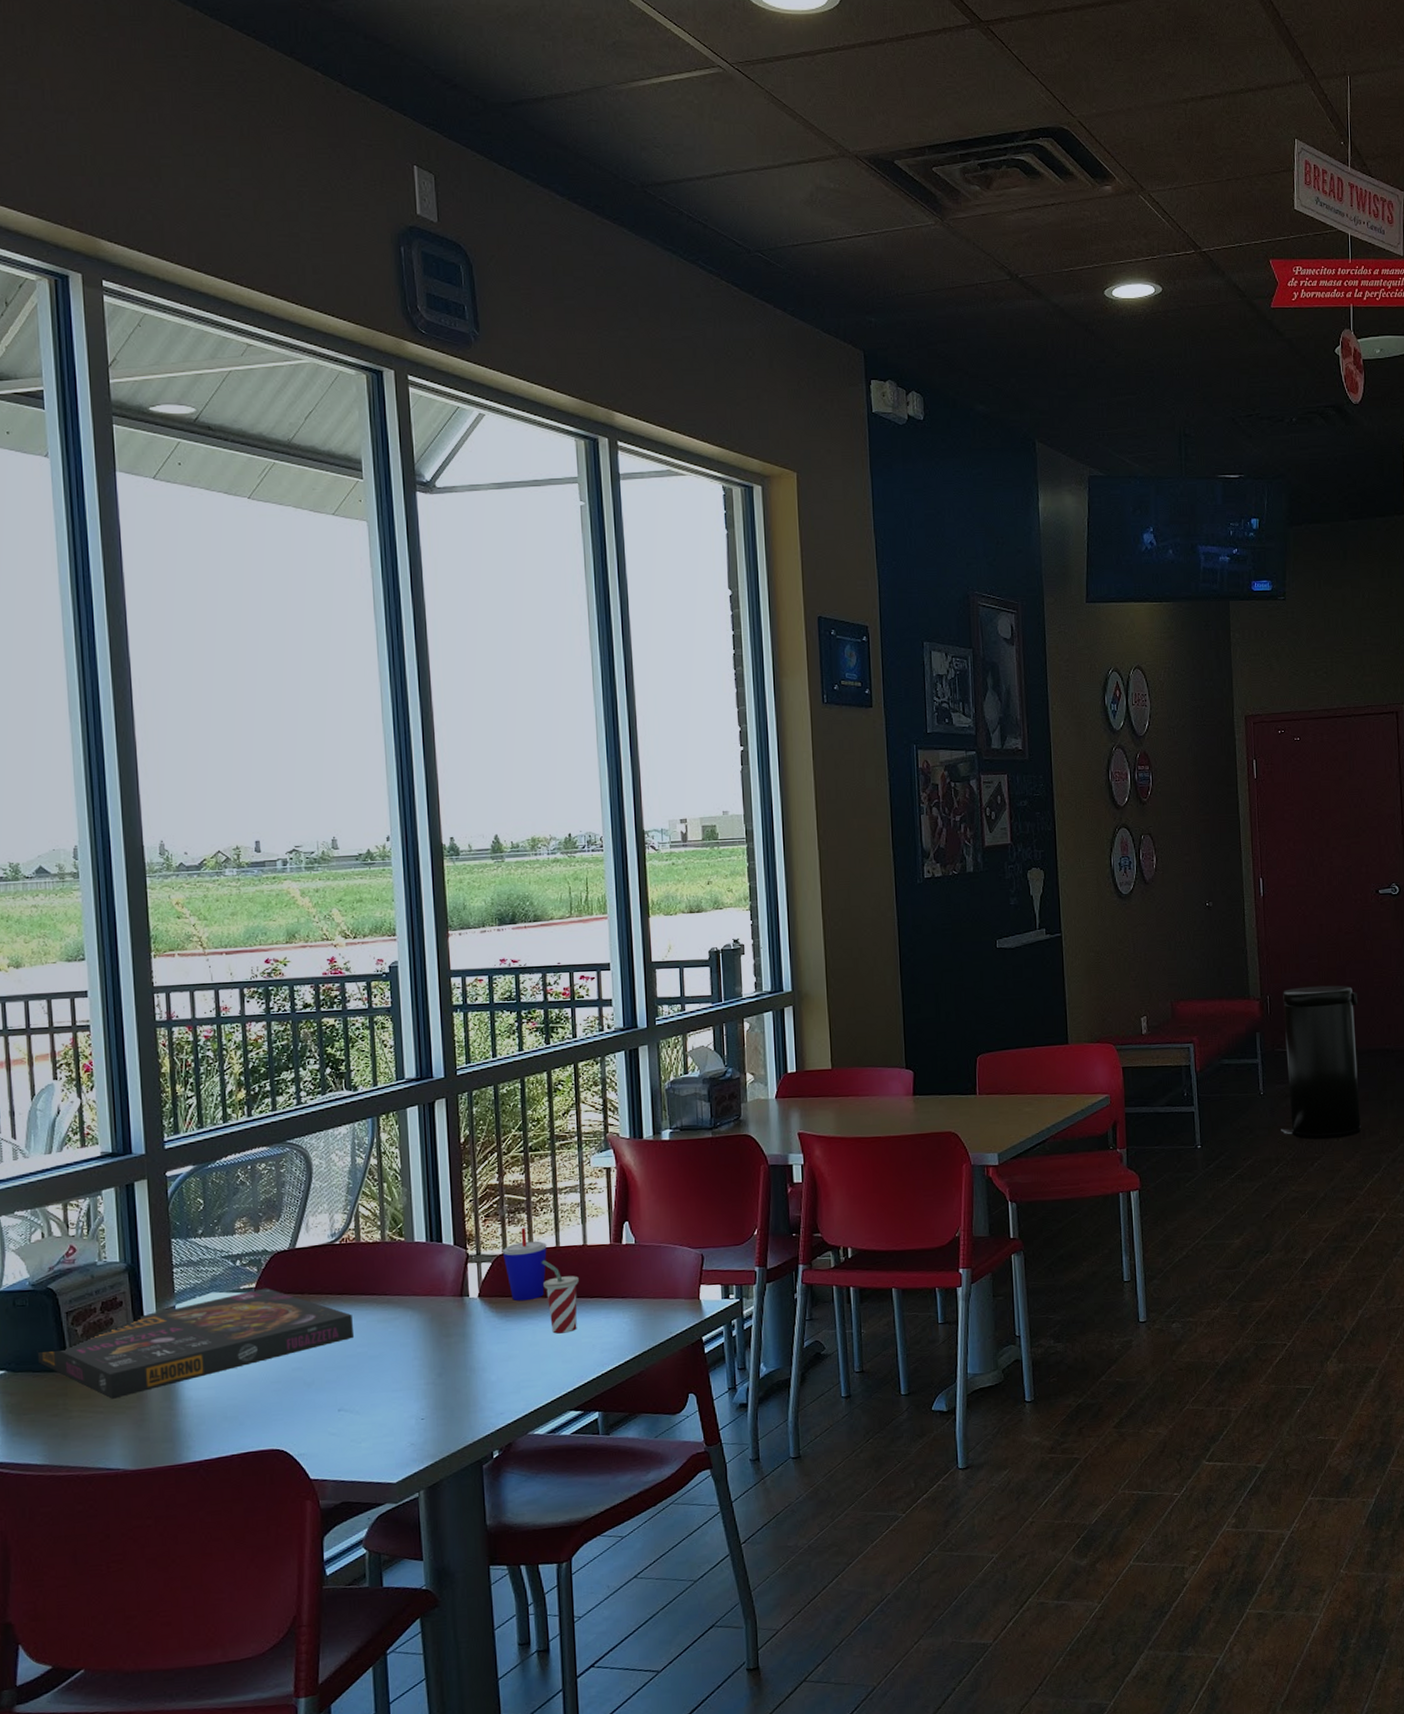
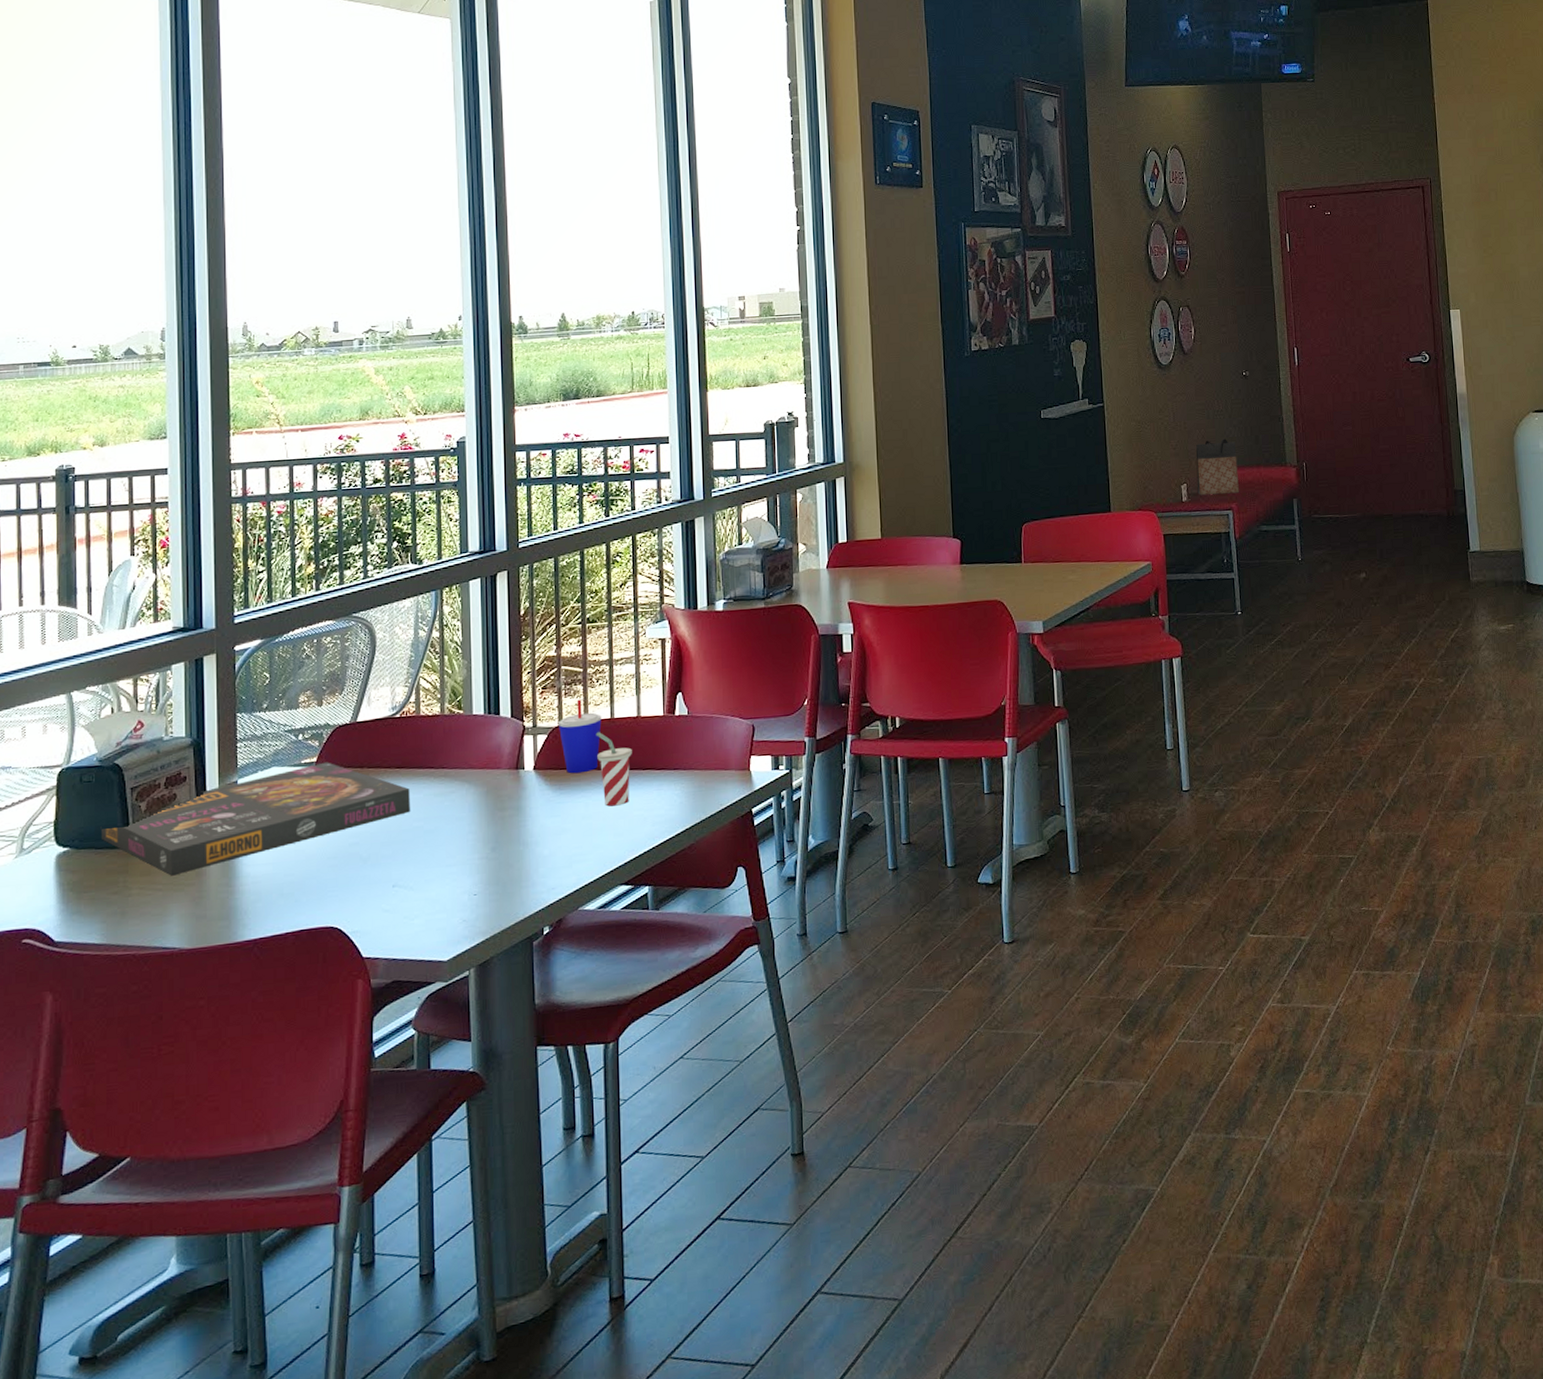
bag: none [1156,970,1200,1029] -> present [1196,438,1239,496]
pedal bin: present [1281,985,1361,1140] -> none [1318,451,1397,605]

